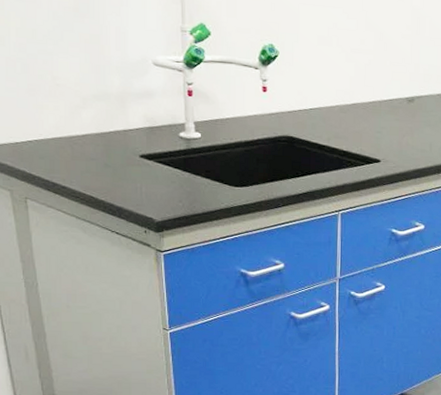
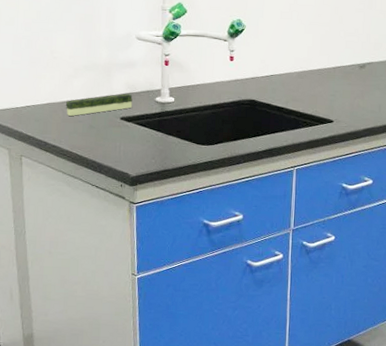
sponge: none [74,128,152,153] -> present [65,94,133,116]

